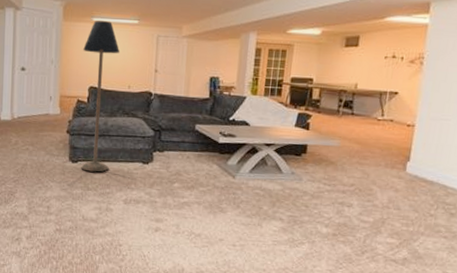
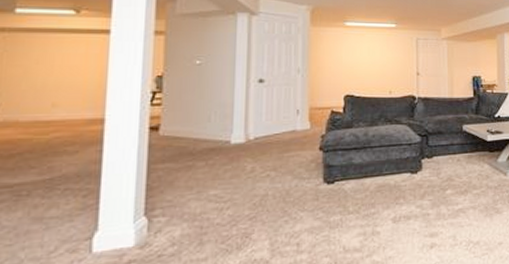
floor lamp: present [81,21,119,172] -> none [336,25,377,192]

